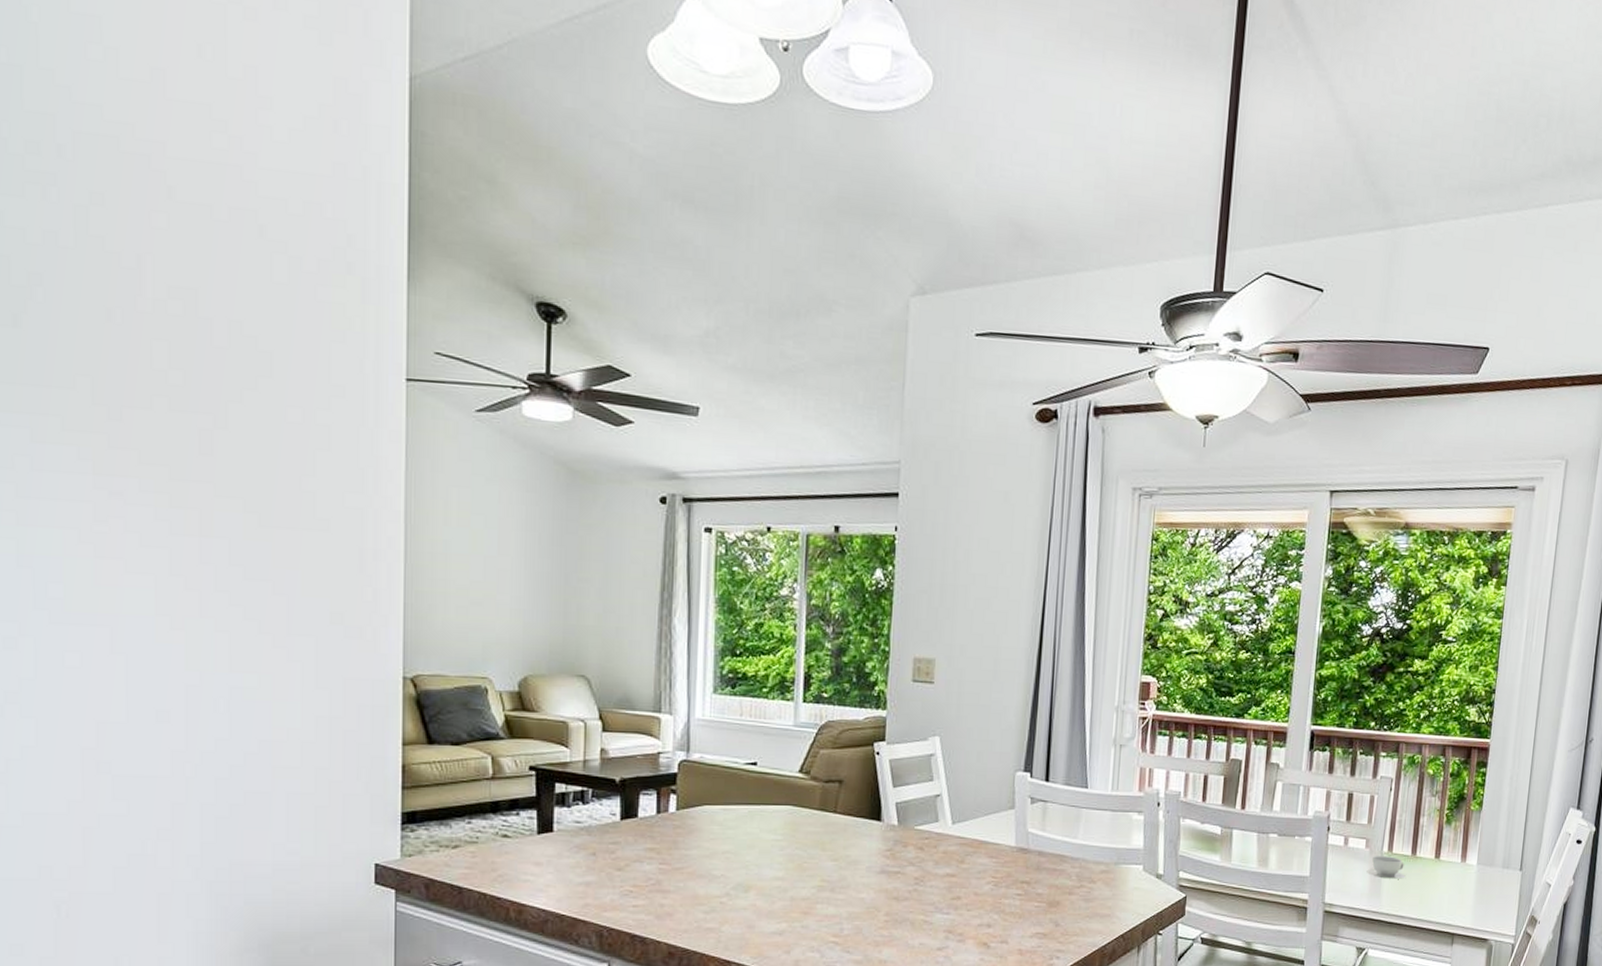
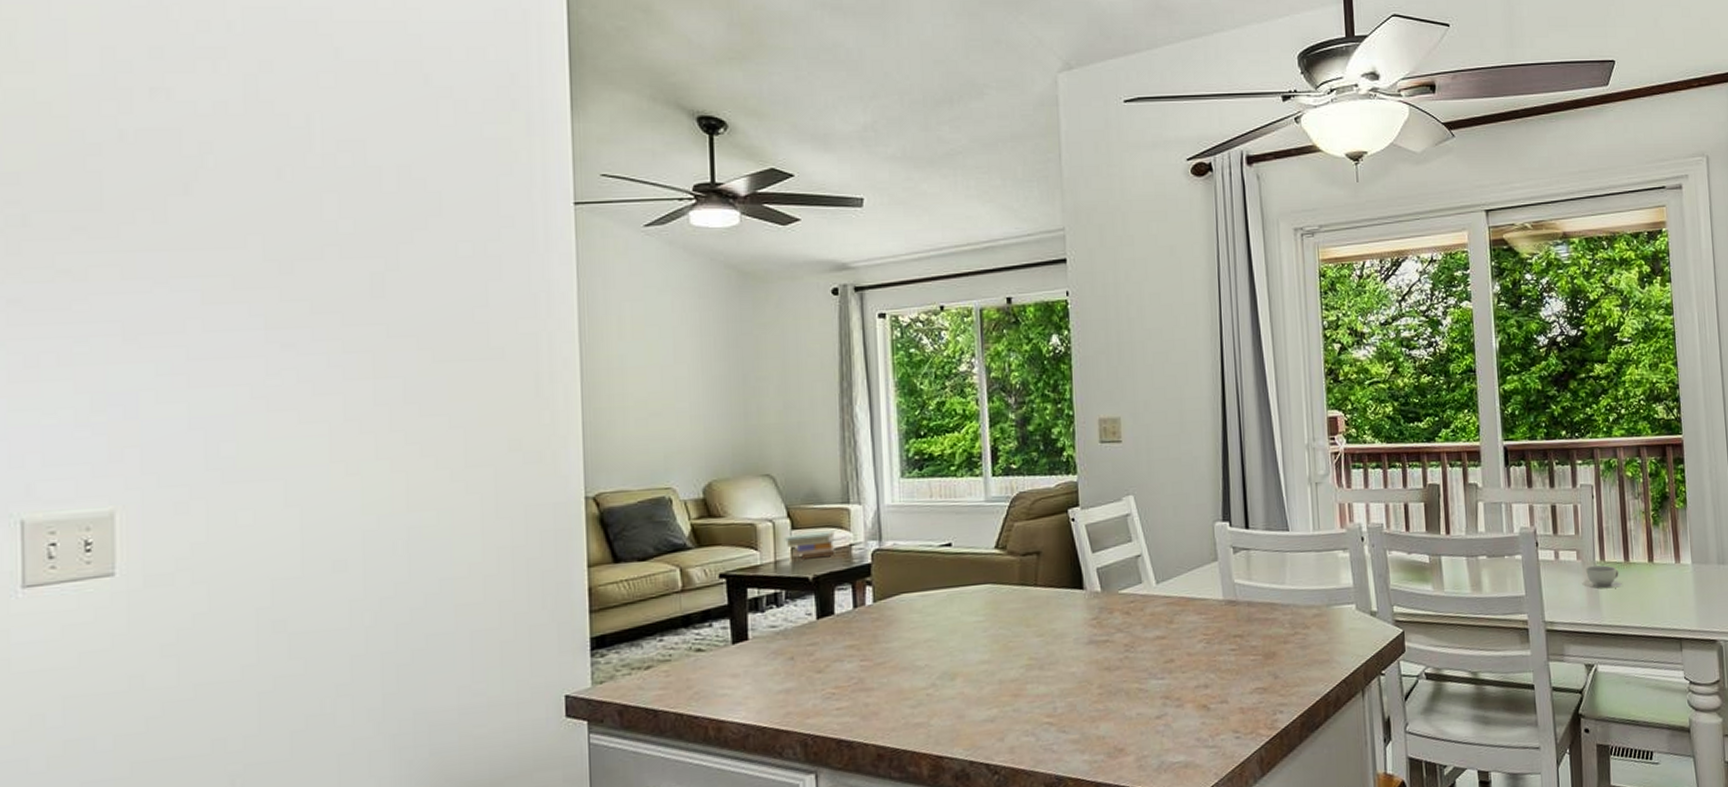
books: none [594,736,644,762] -> present [784,530,836,560]

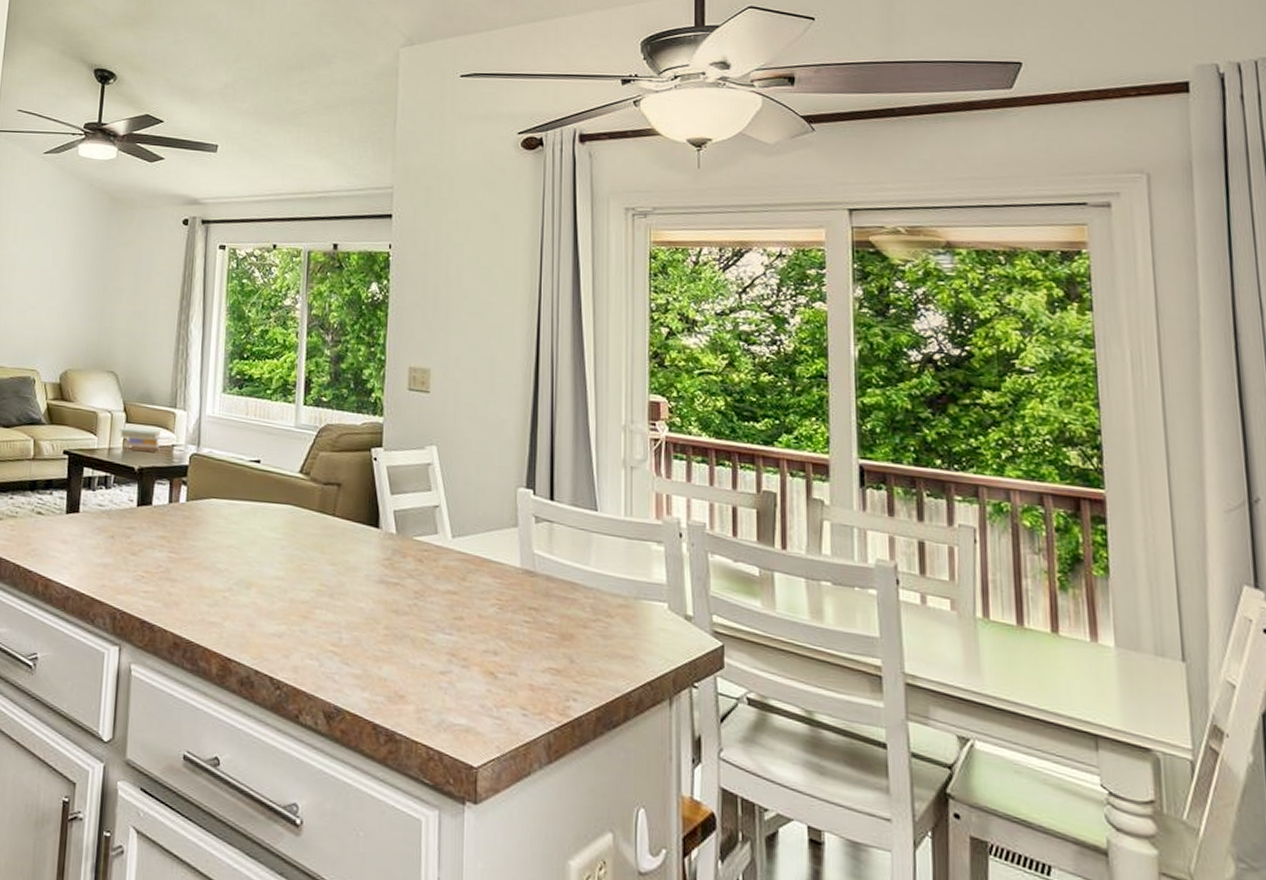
teacup: present [1582,565,1622,589] -> none [957,621,1013,655]

